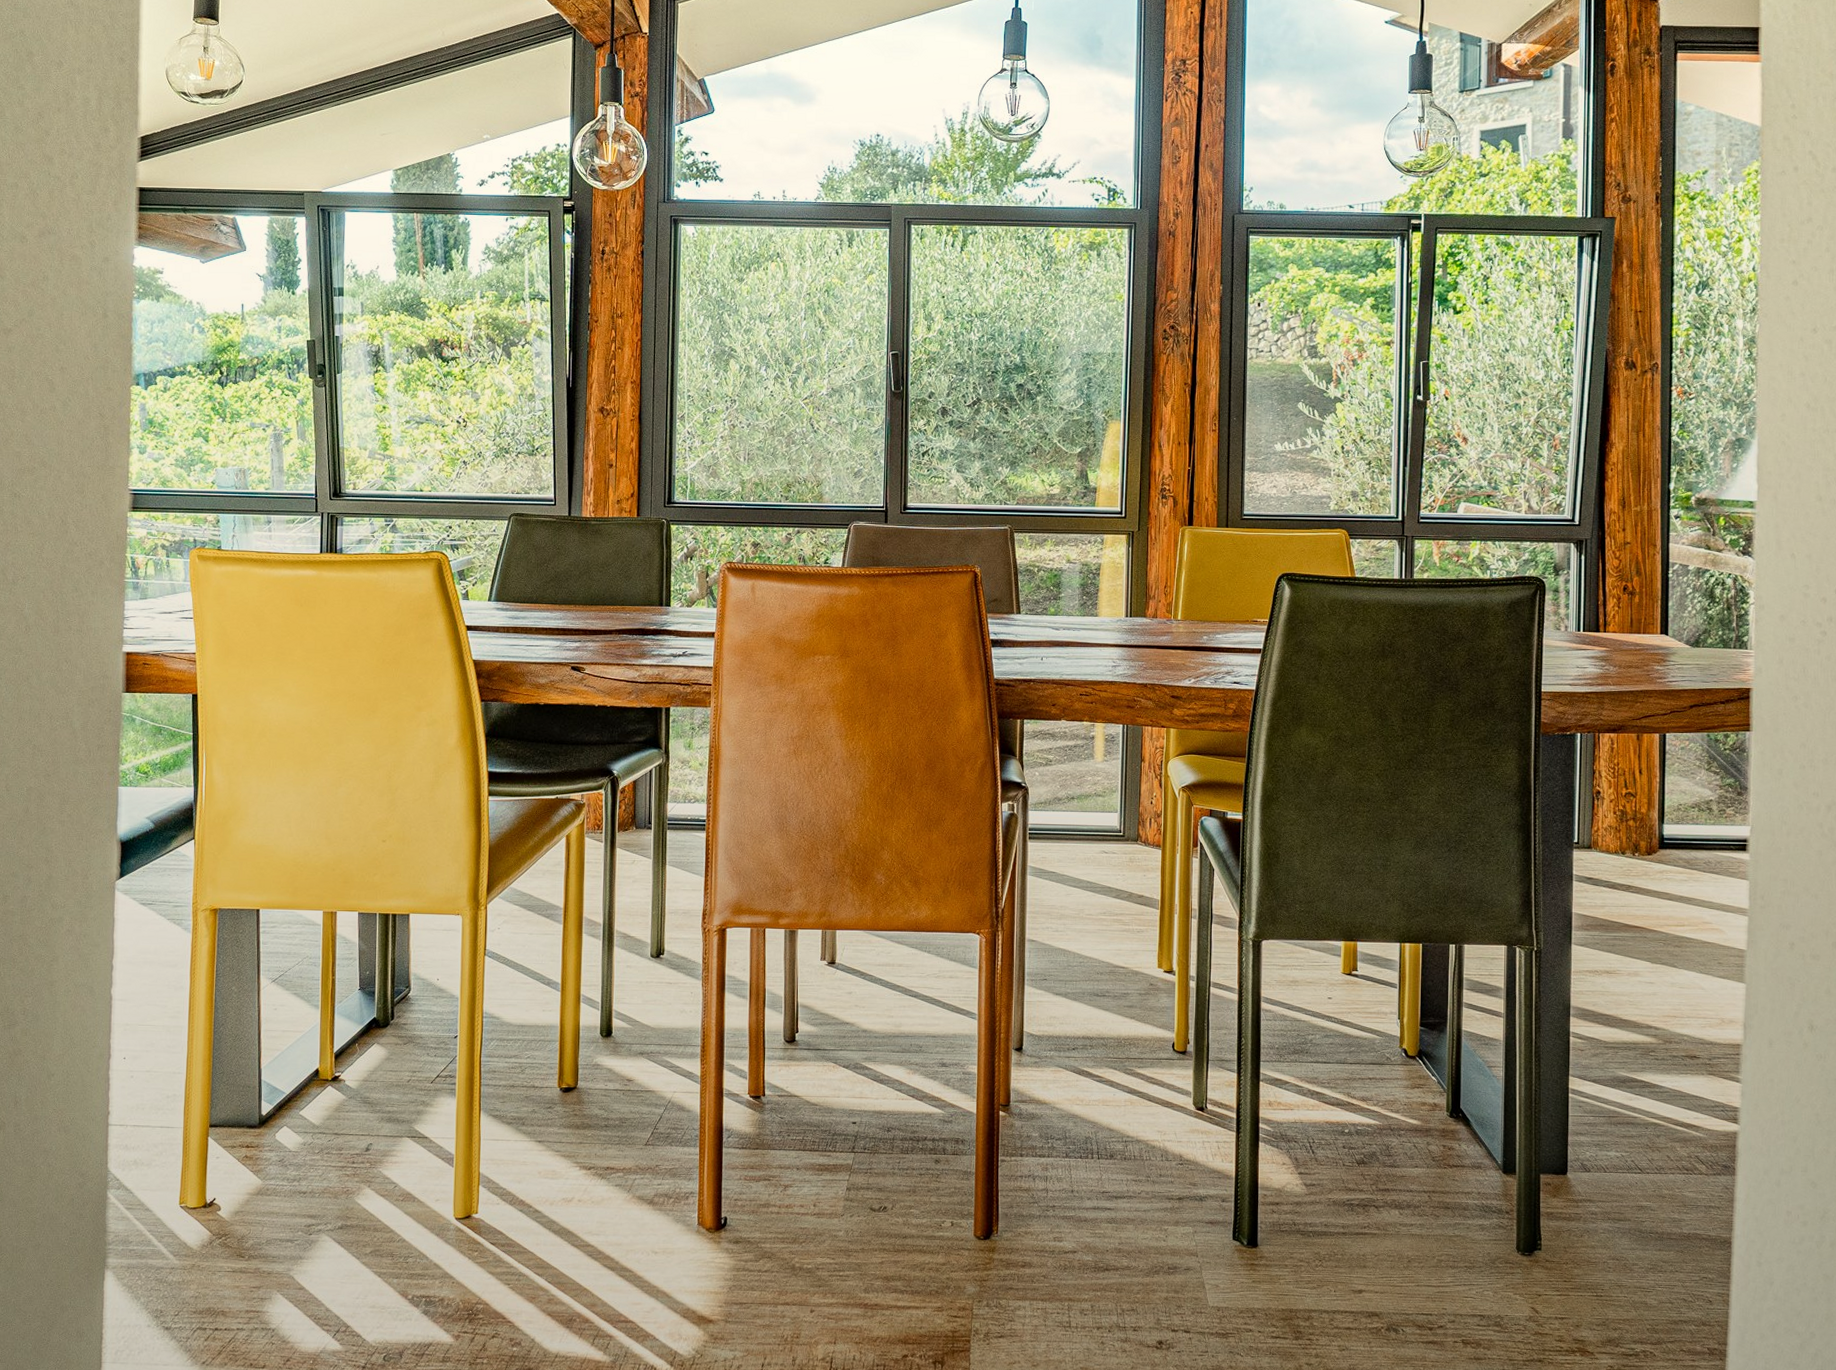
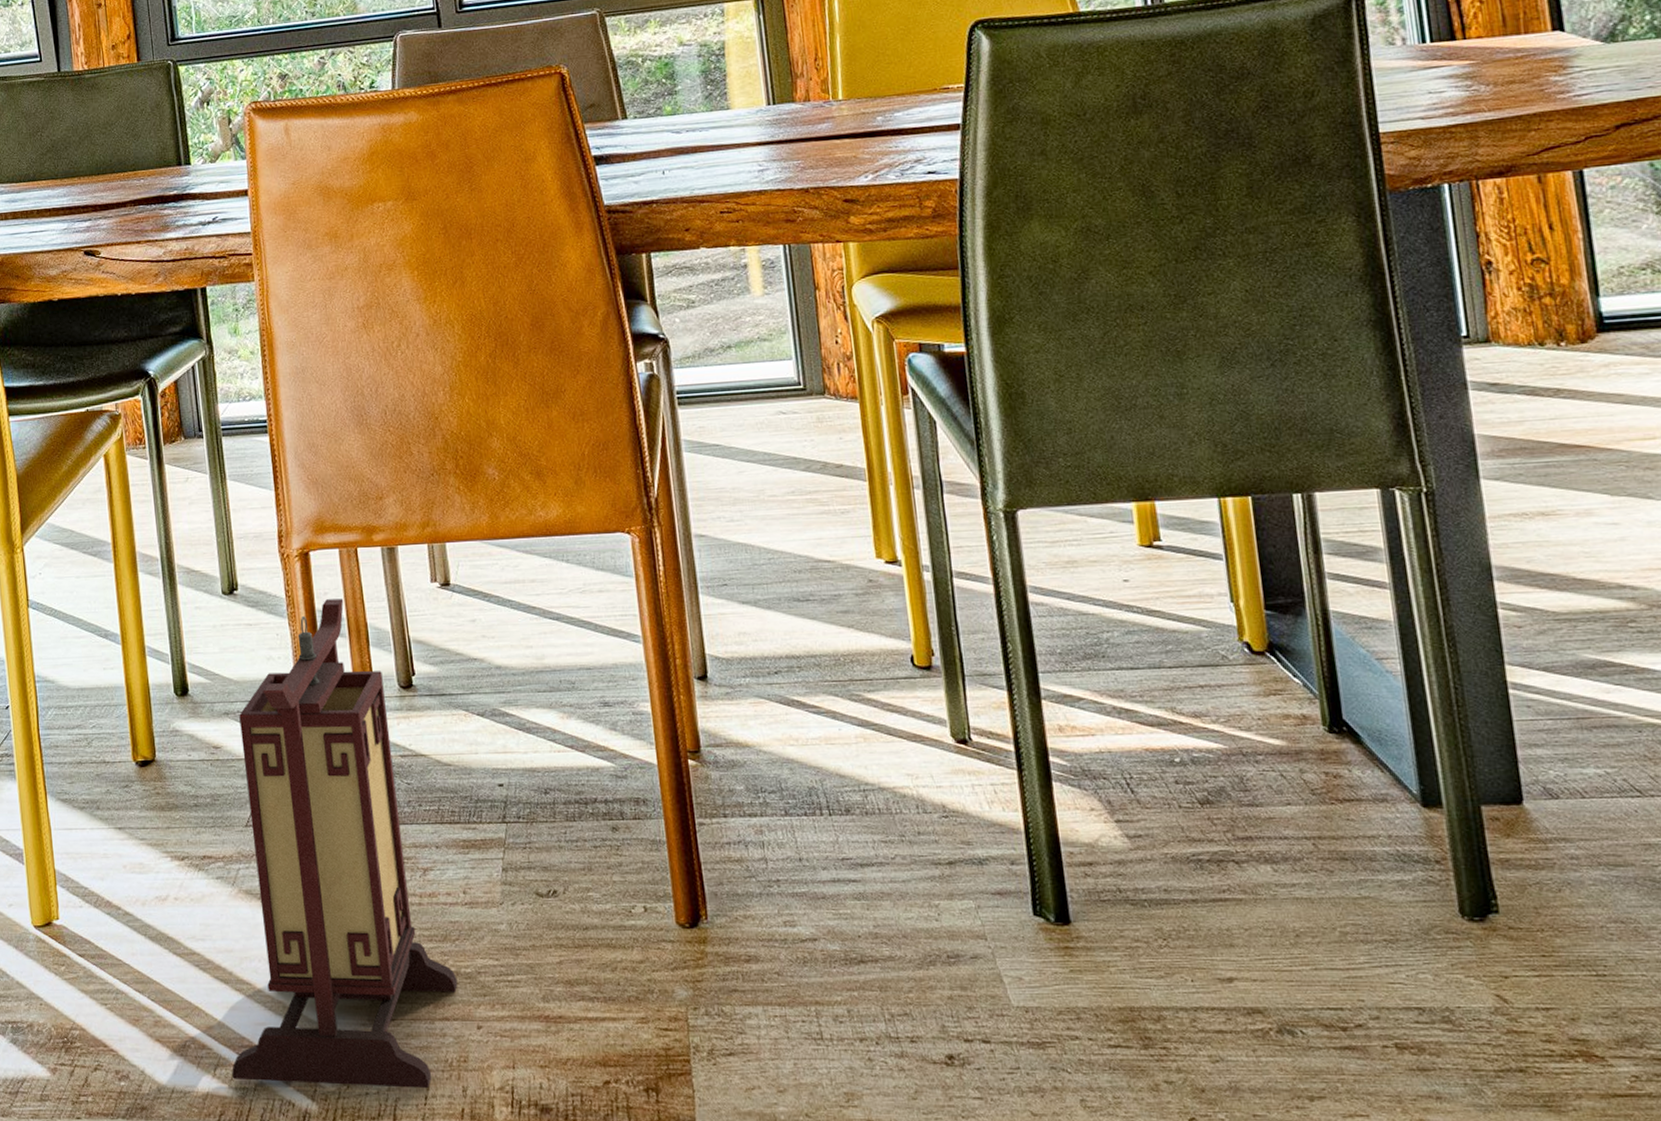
lantern: none [608,967,800,1358] -> present [232,598,458,1089]

